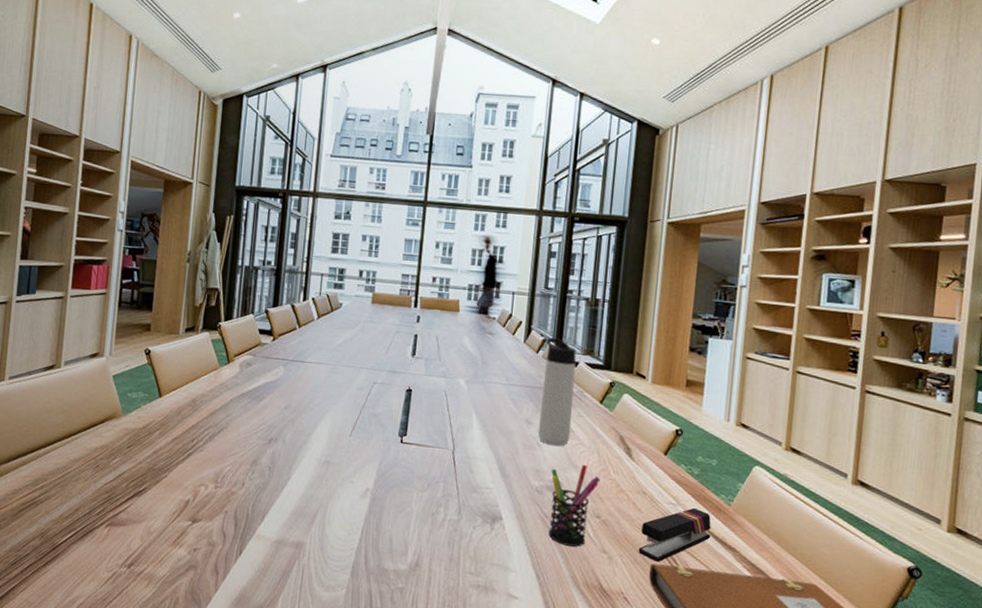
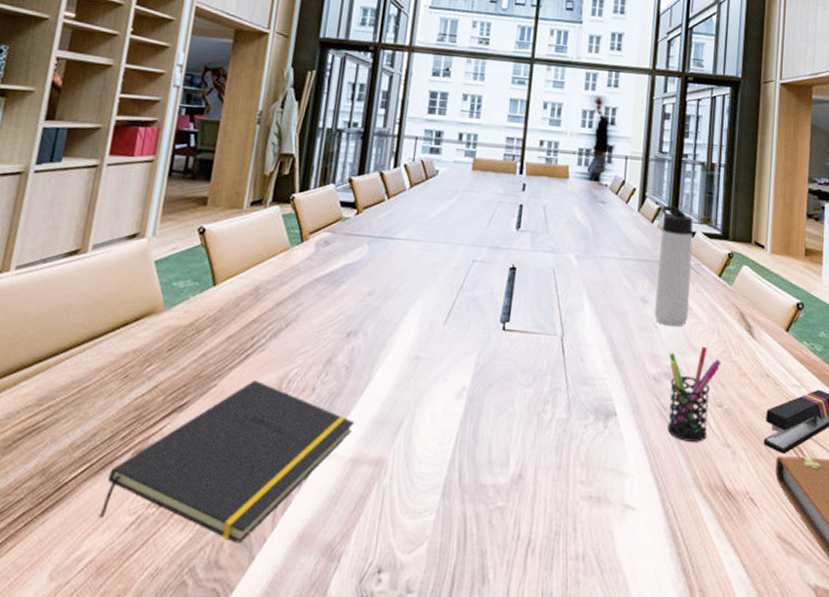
notepad: none [85,474,278,600] -> present [99,380,355,543]

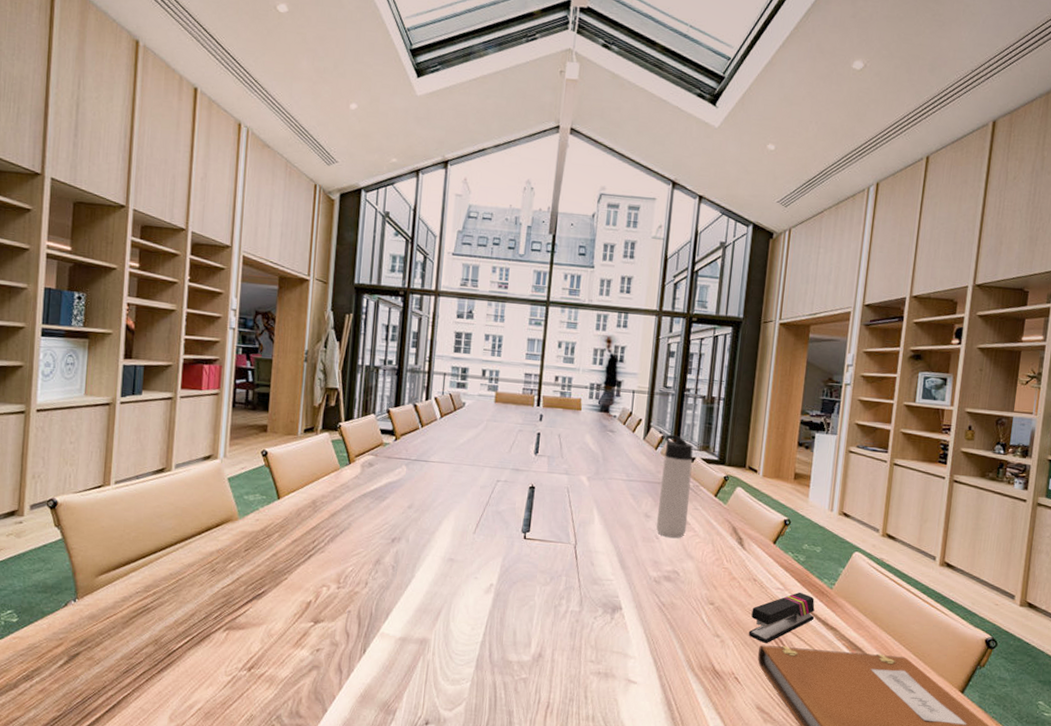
notepad: present [99,380,355,543] -> none [203,575,402,699]
pen holder: present [667,346,722,442] -> none [665,554,715,632]

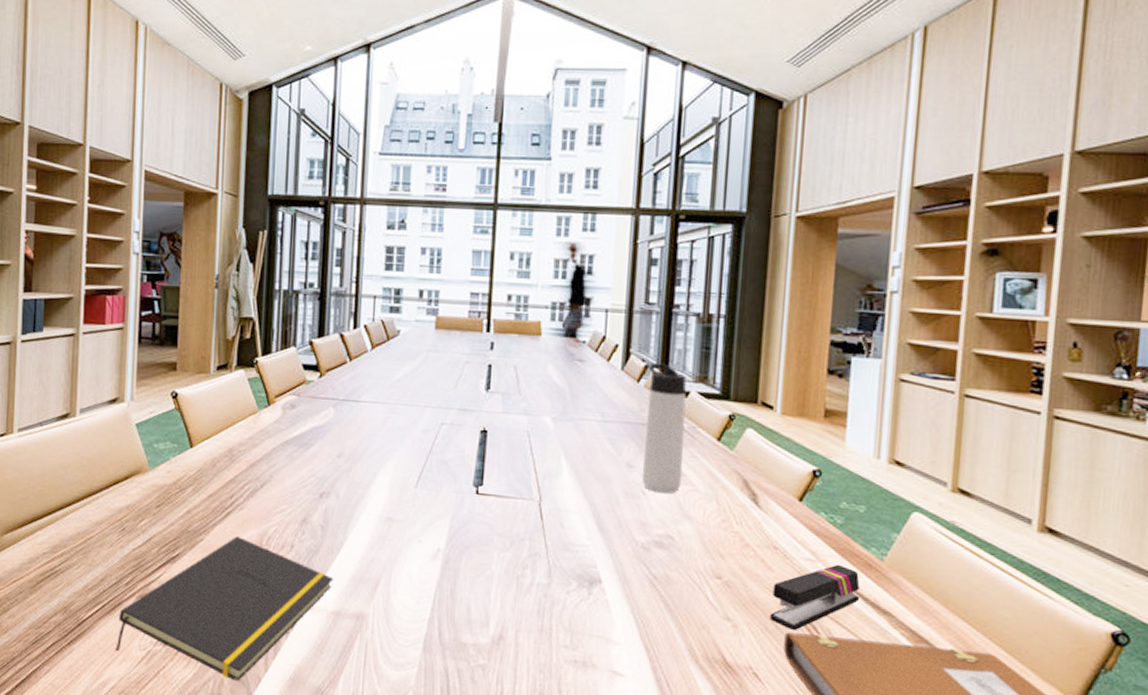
notepad: none [203,575,402,699] -> present [115,536,334,681]

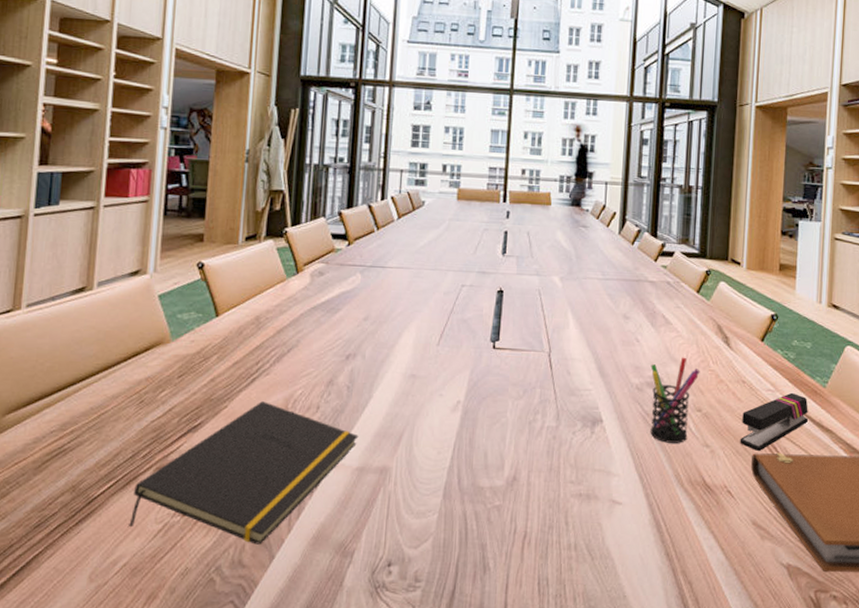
thermos bottle: present [641,362,687,493] -> none [636,227,672,340]
pen holder: none [658,514,721,614] -> present [650,357,700,443]

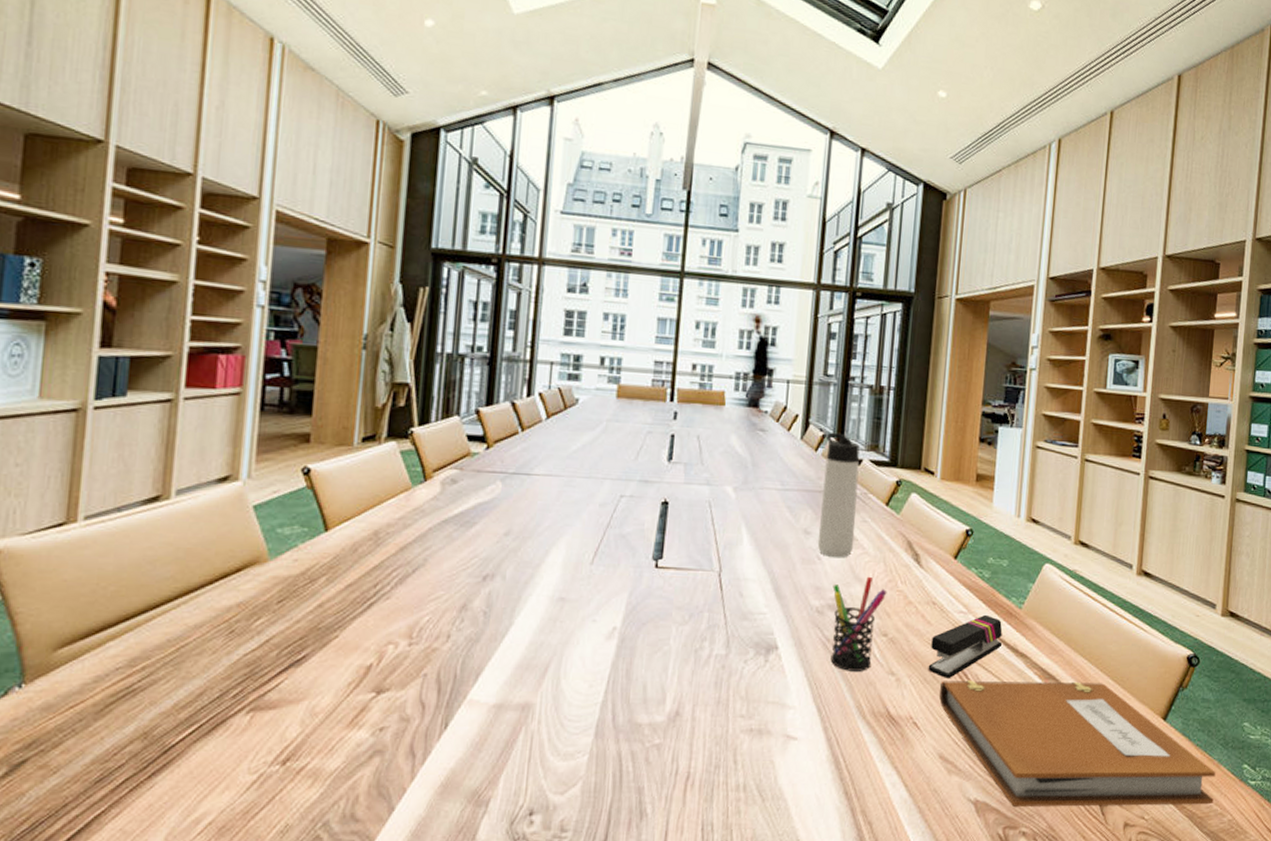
notepad: present [129,401,359,545] -> none [215,630,497,795]
thermos bottle: none [636,227,672,340] -> present [817,432,860,557]

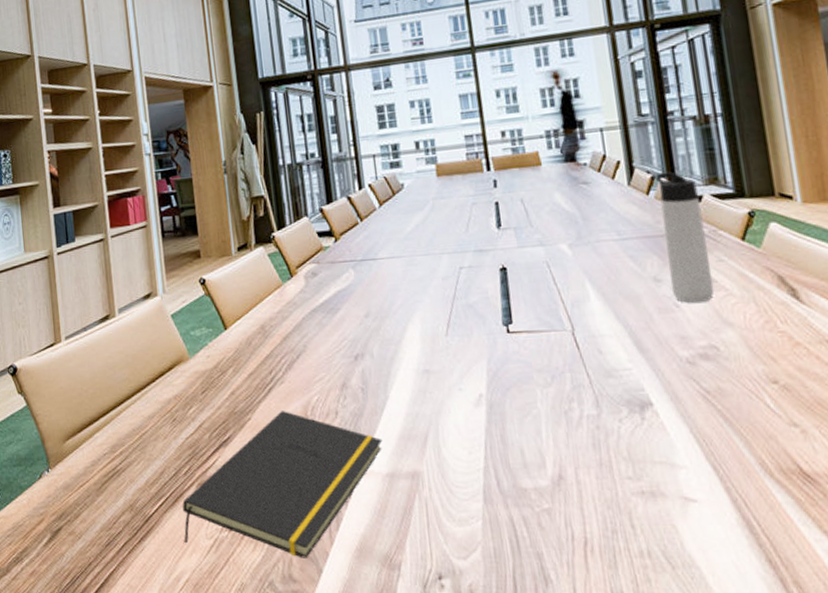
notepad: none [215,630,497,795] -> present [182,411,383,558]
pen holder: present [830,576,887,671] -> none [700,319,767,425]

